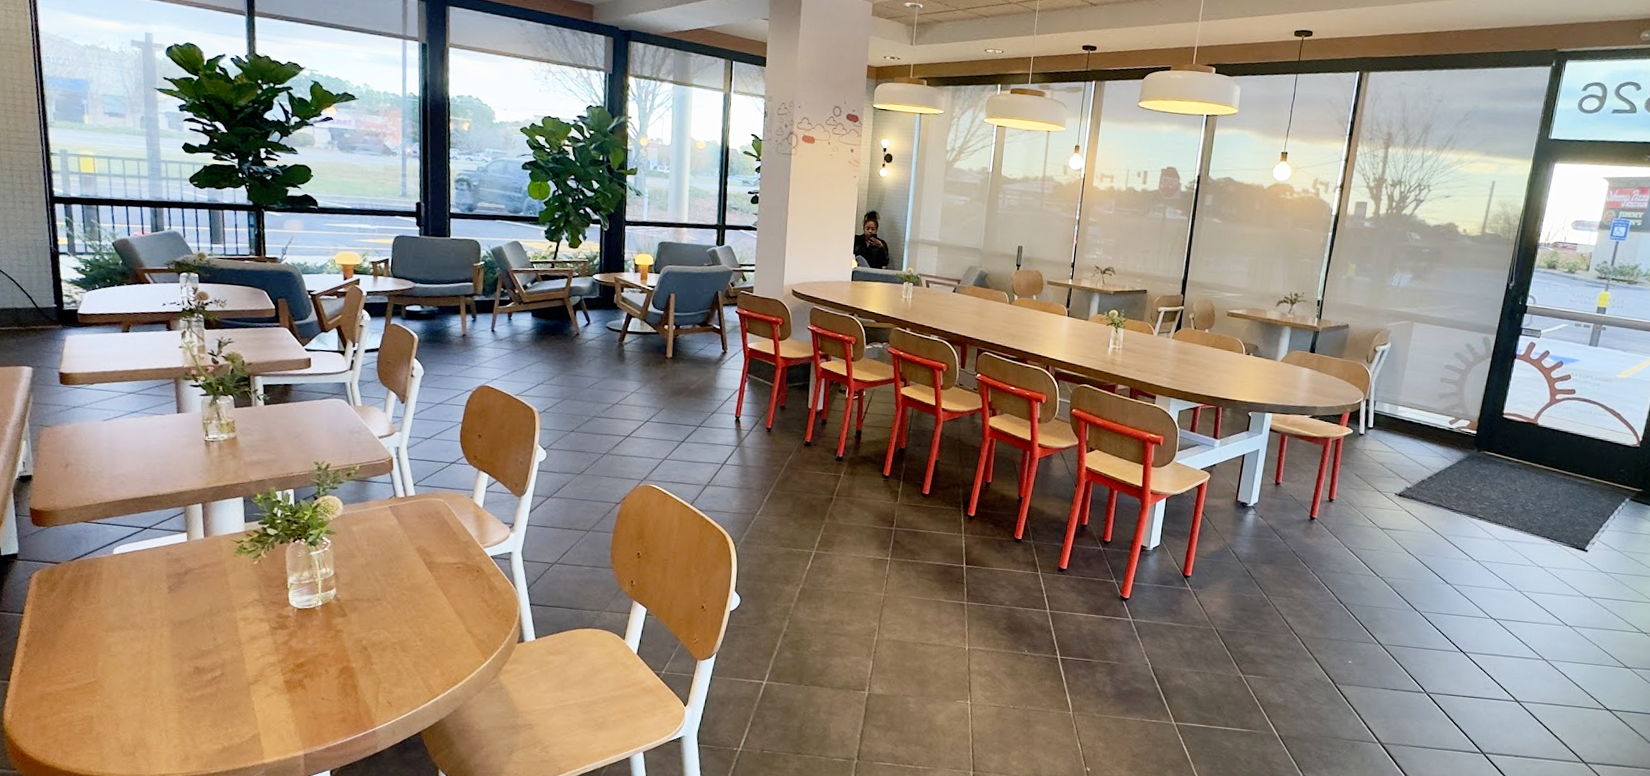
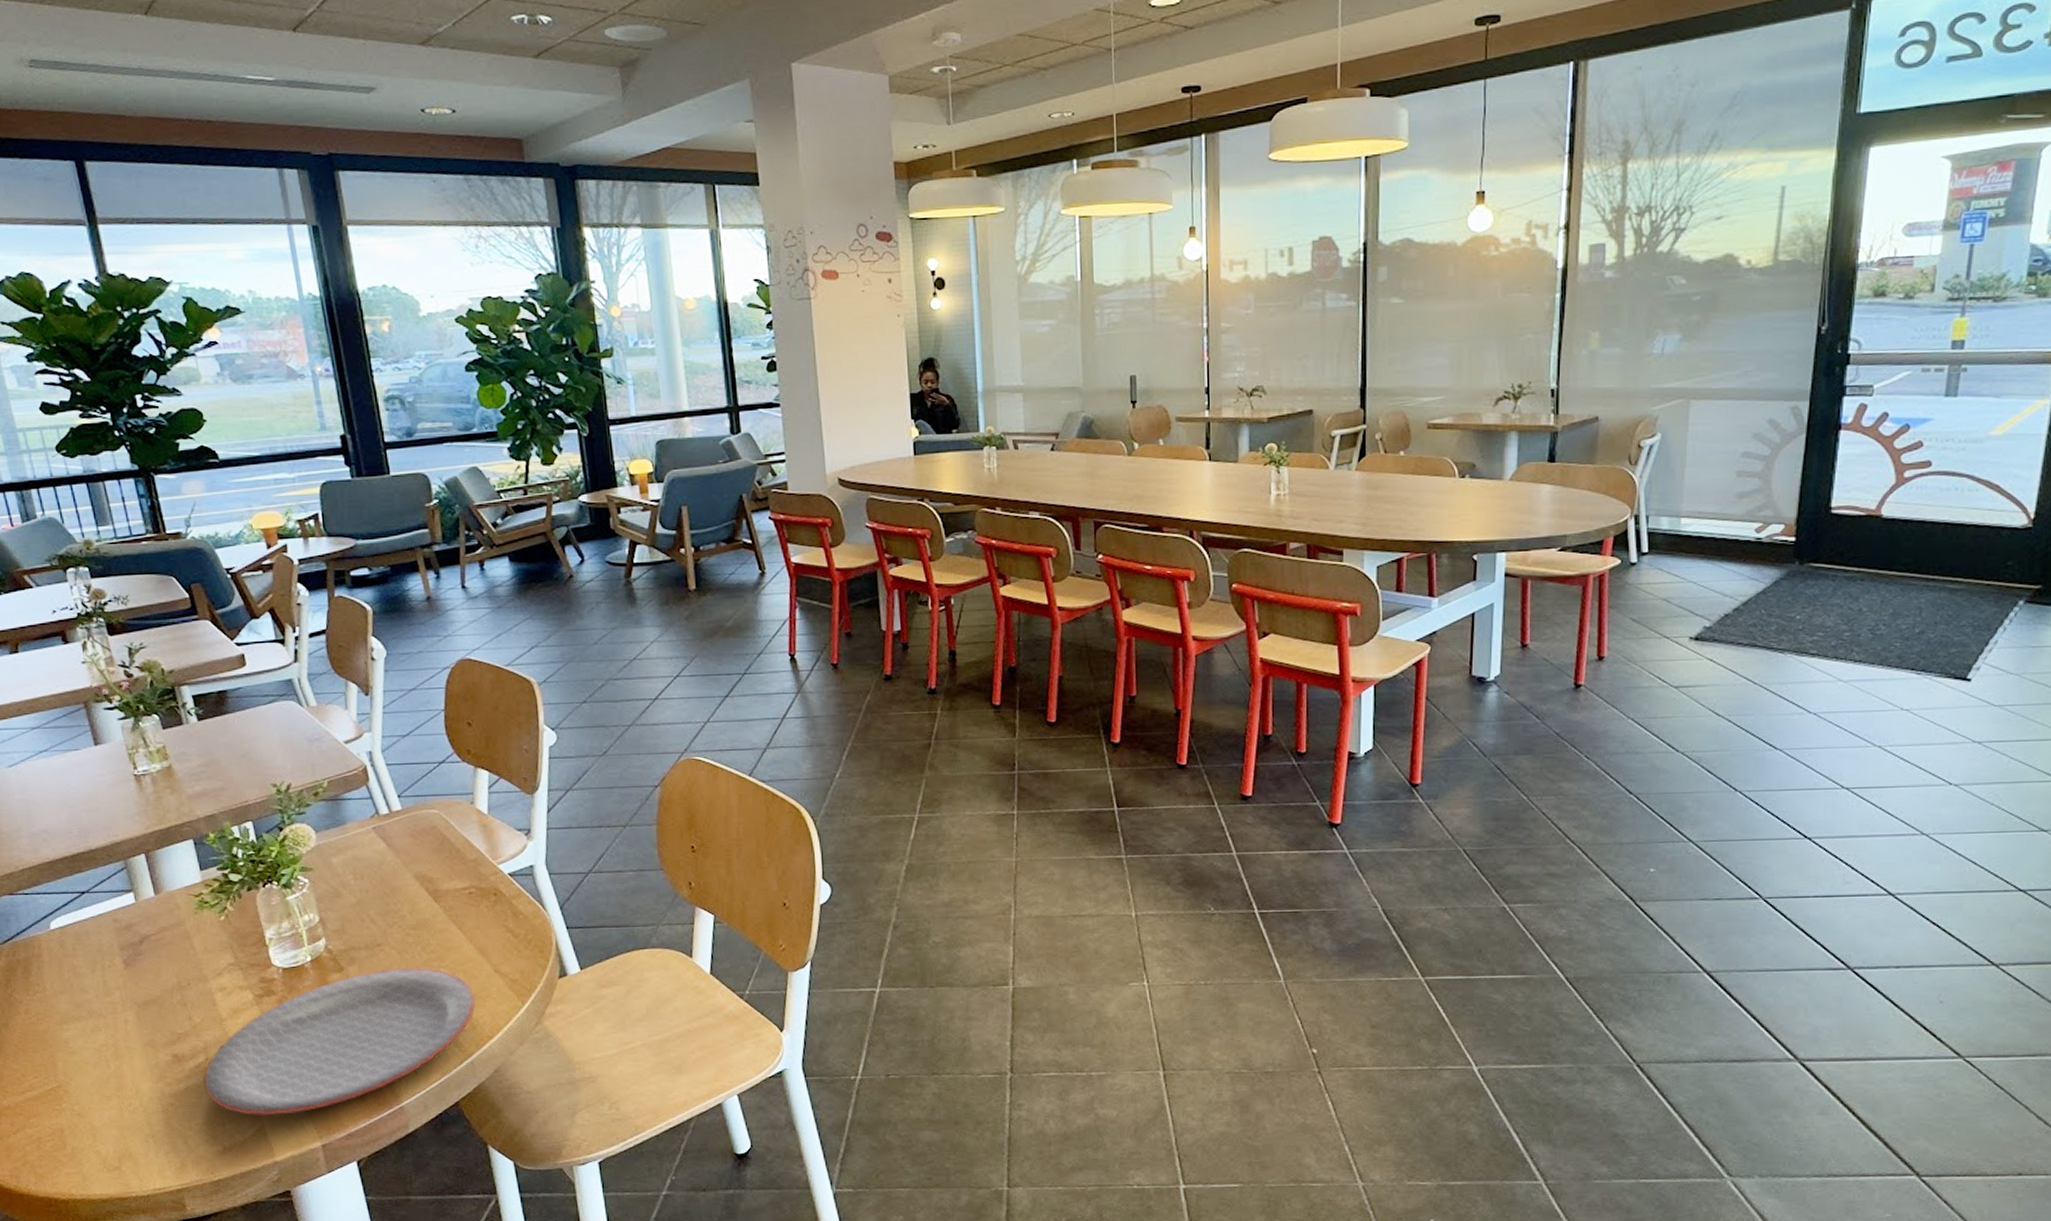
plate: none [216,619,449,727] -> present [203,967,476,1116]

